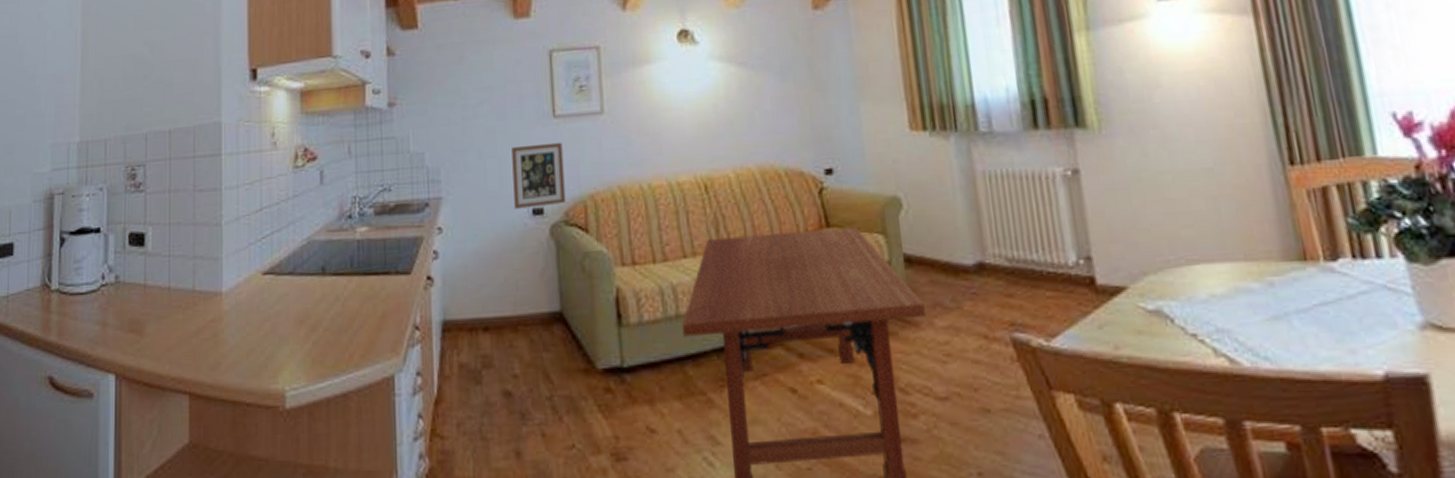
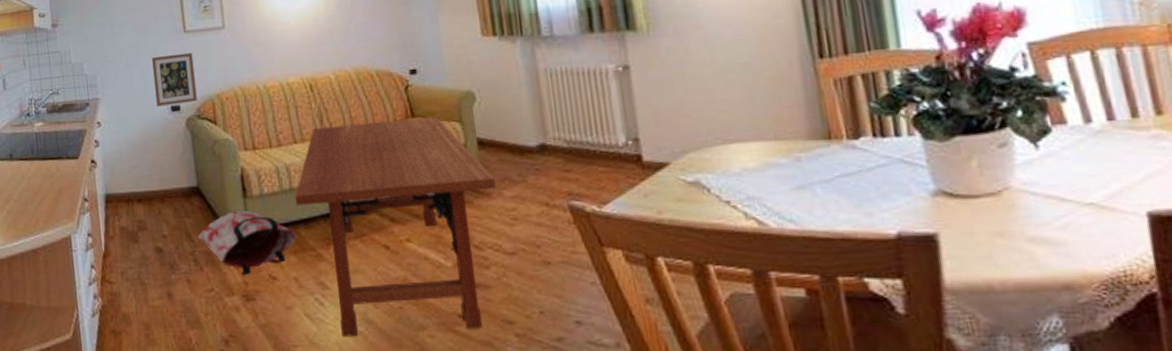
bag: none [558,342,683,427] -> present [198,210,297,275]

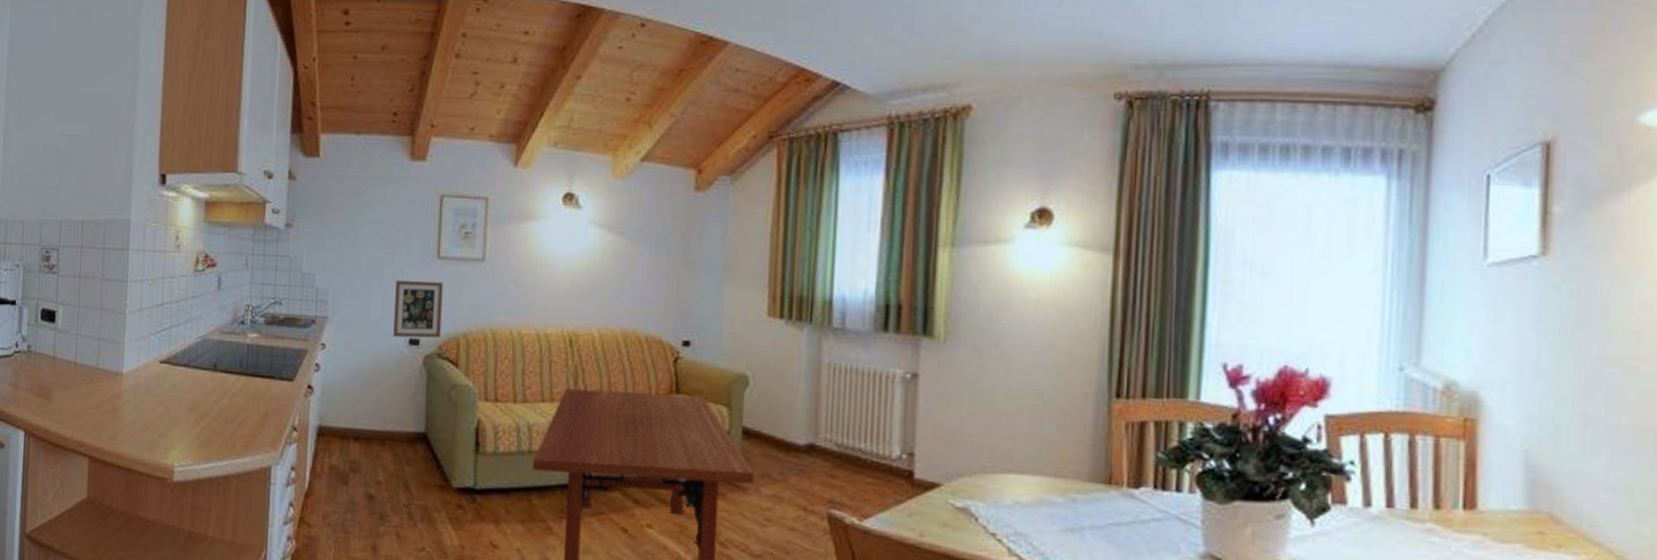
bag: present [198,210,297,275] -> none [416,466,528,538]

